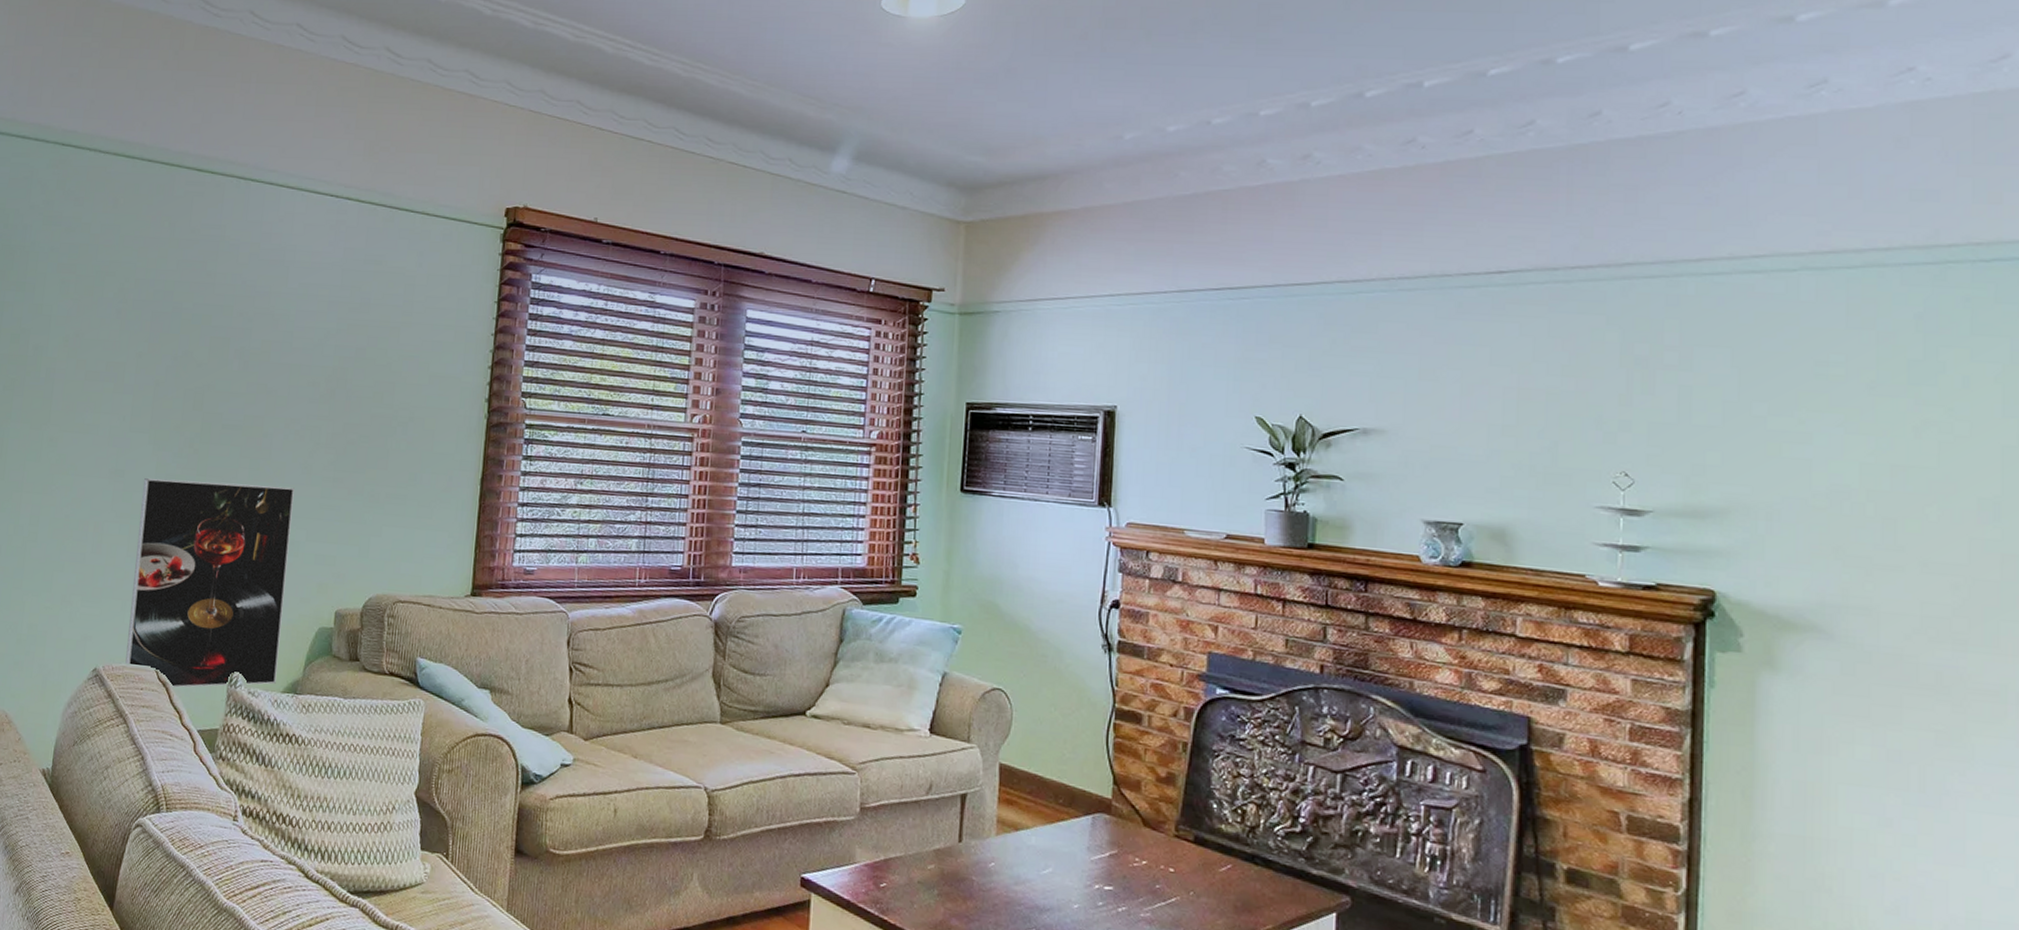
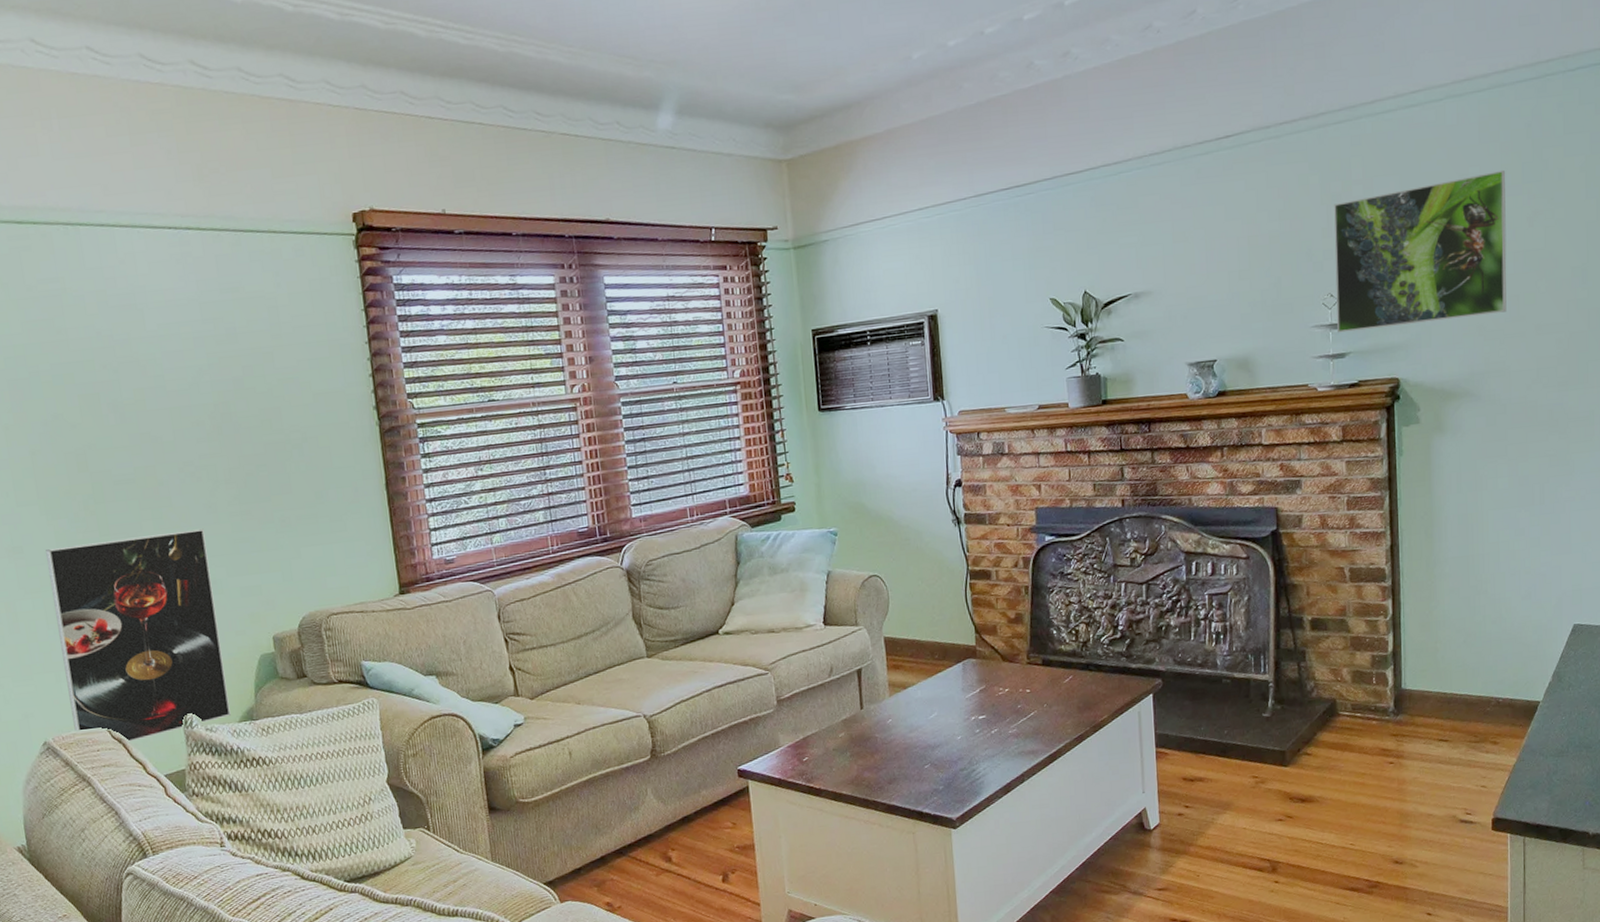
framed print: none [1632,364,1884,537] -> present [1334,169,1507,333]

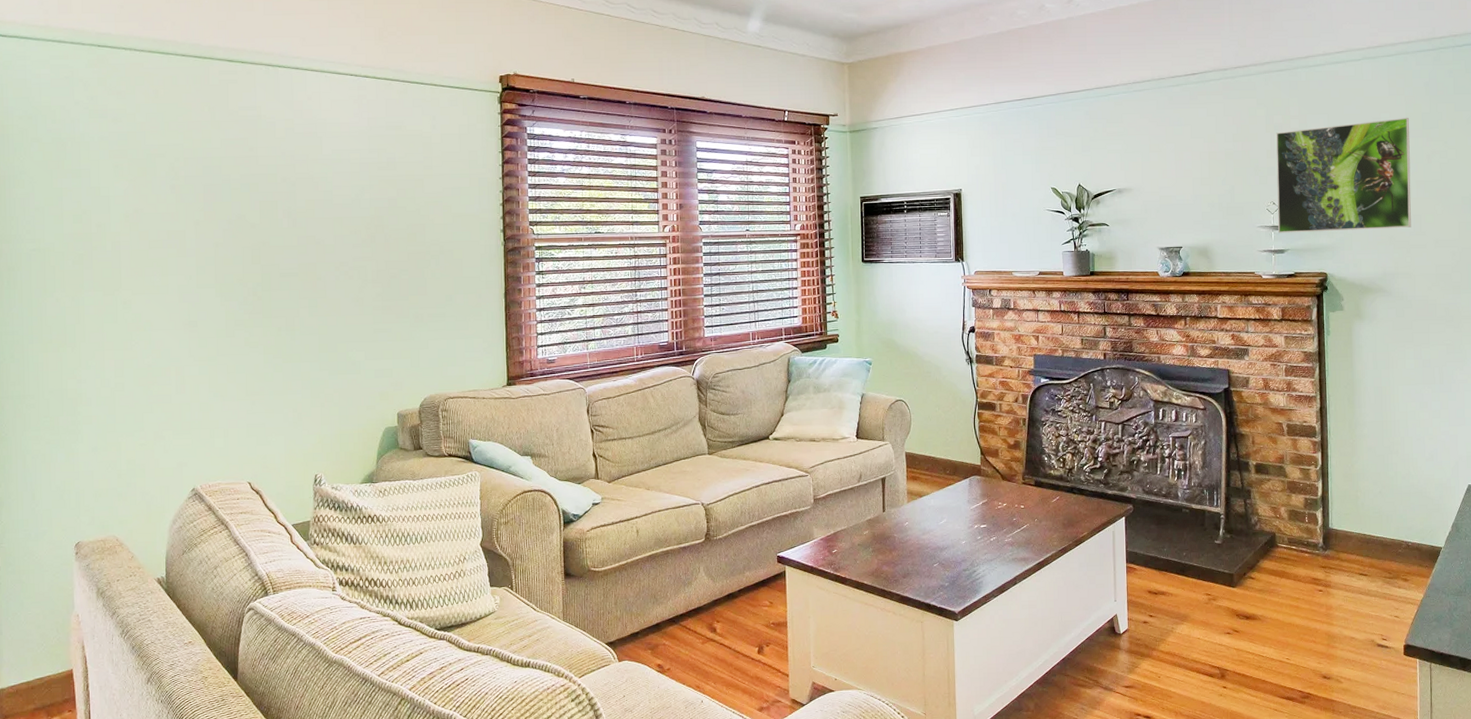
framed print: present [46,528,231,743] -> none [216,318,354,494]

